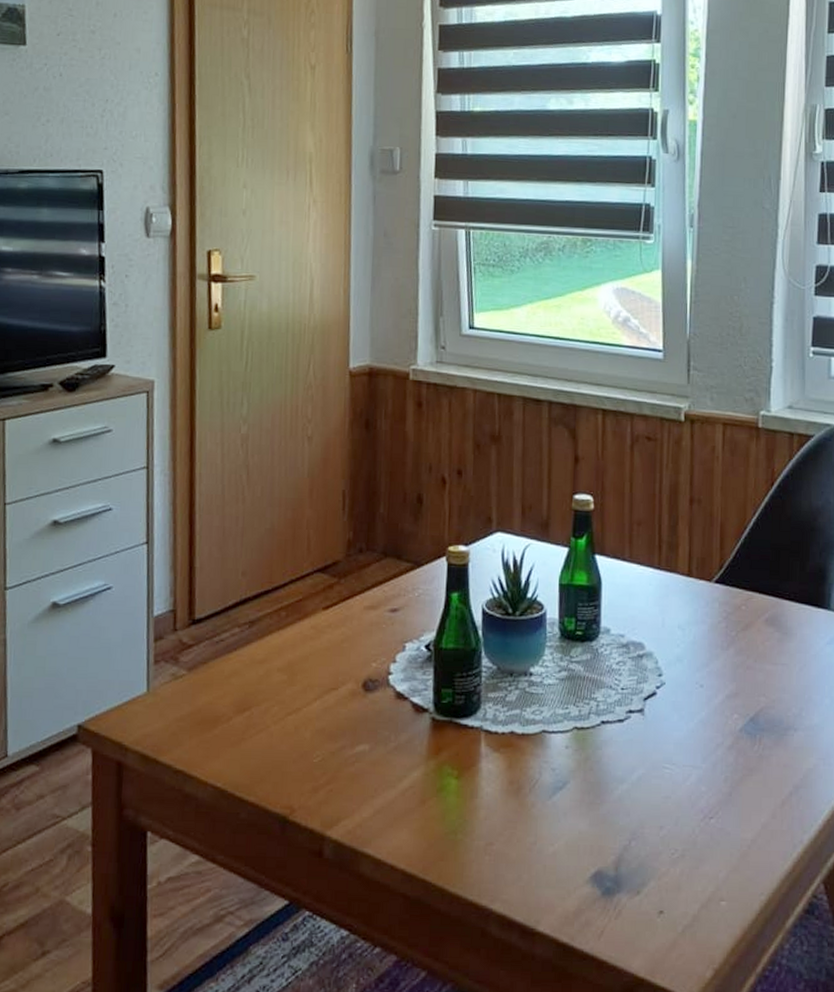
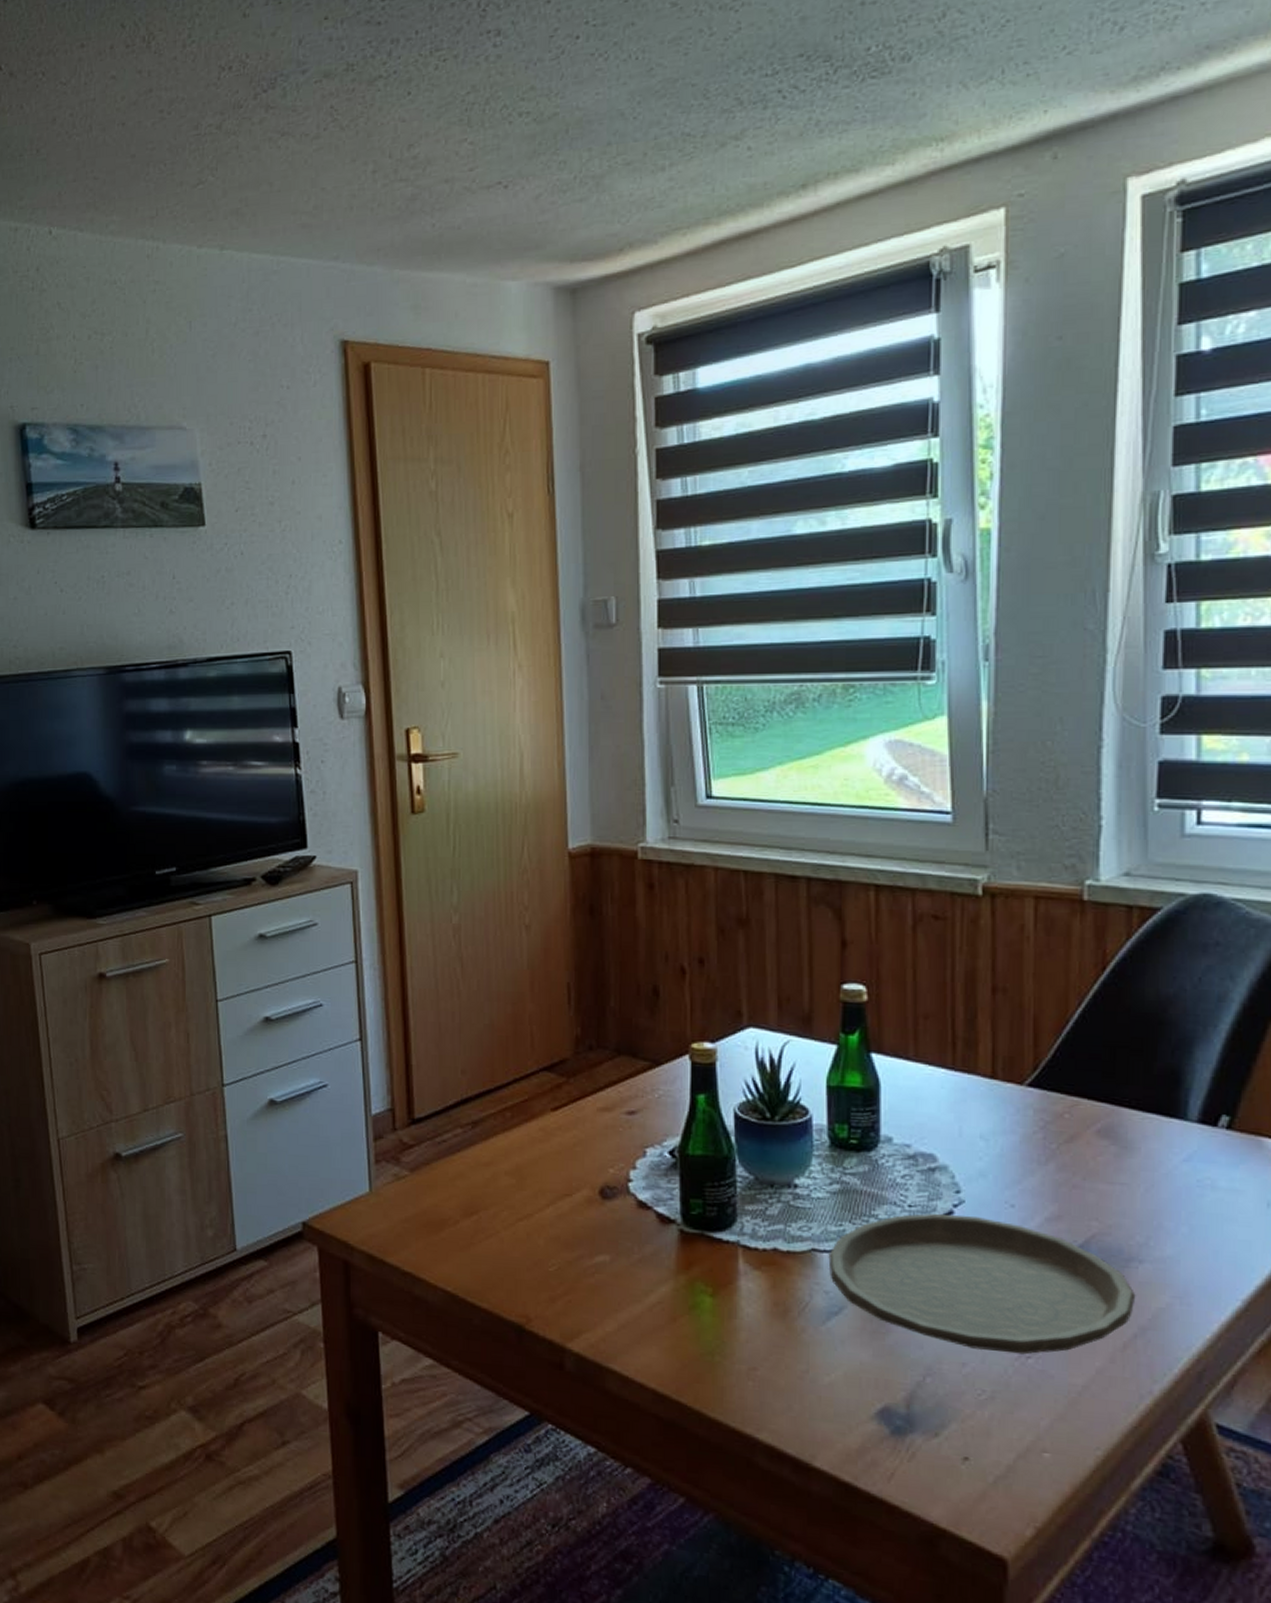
plate: none [555,694,792,816] -> present [828,1213,1136,1355]

